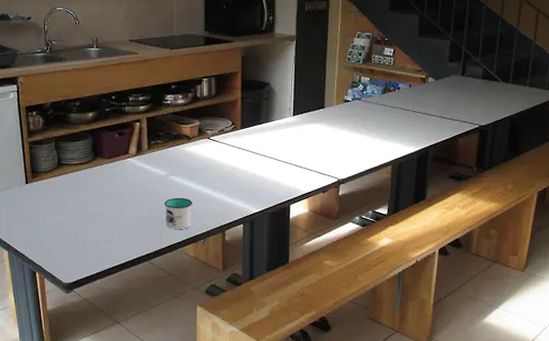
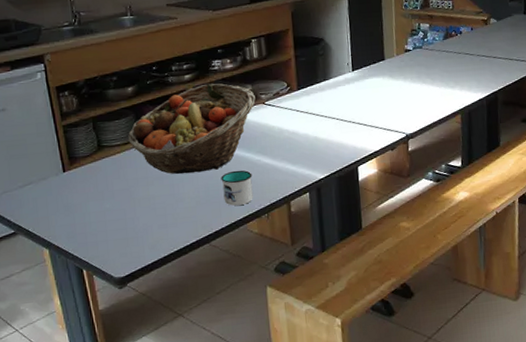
fruit basket: none [85,115,202,196] -> present [128,83,256,174]

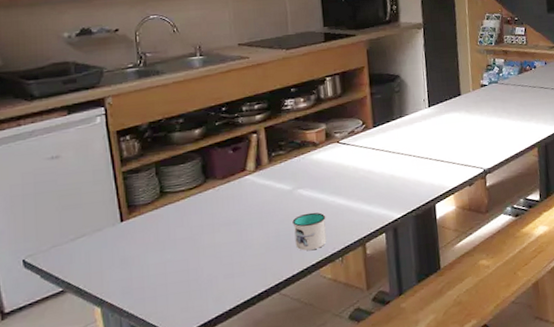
fruit basket: present [128,83,256,174] -> none [193,123,330,220]

